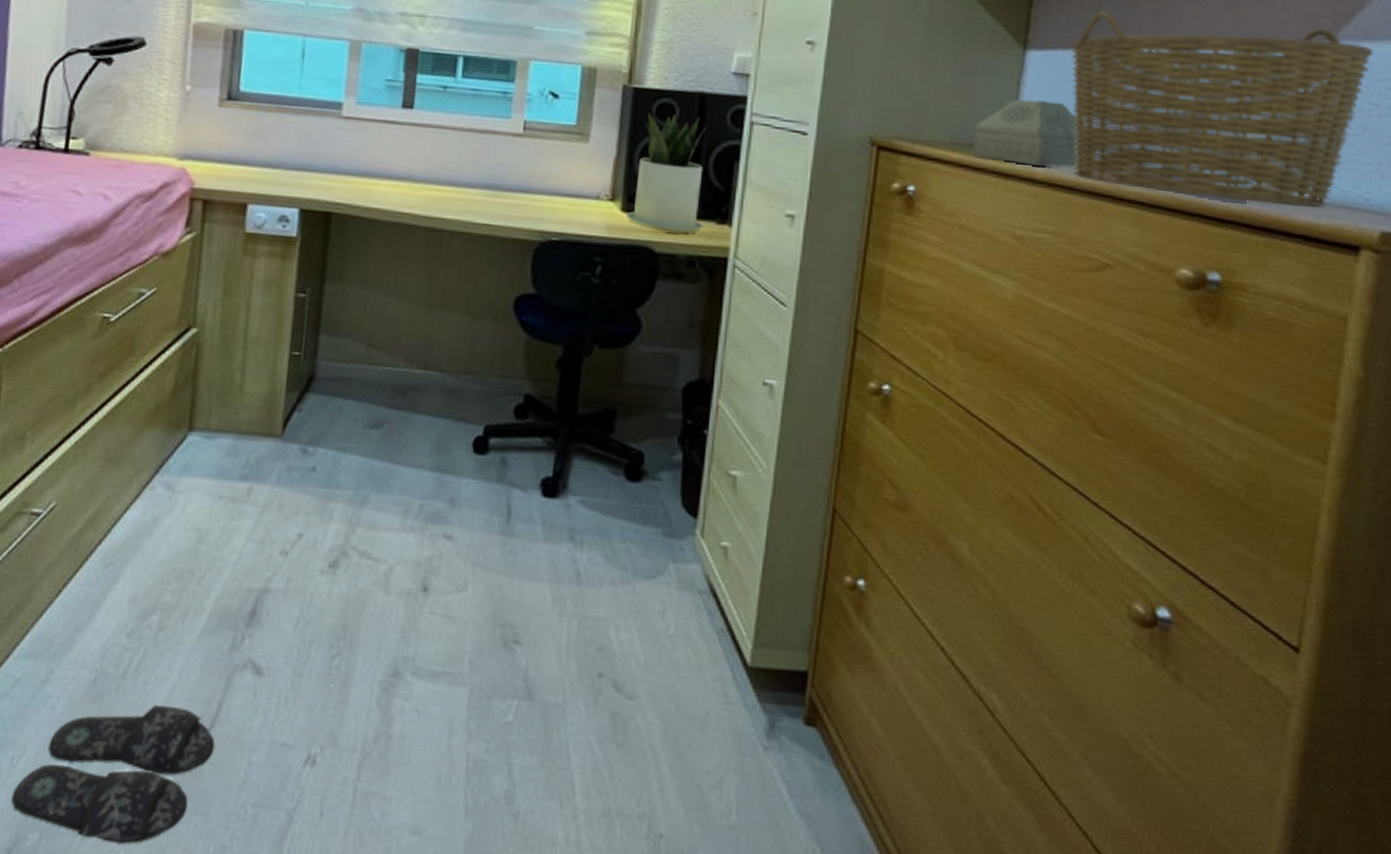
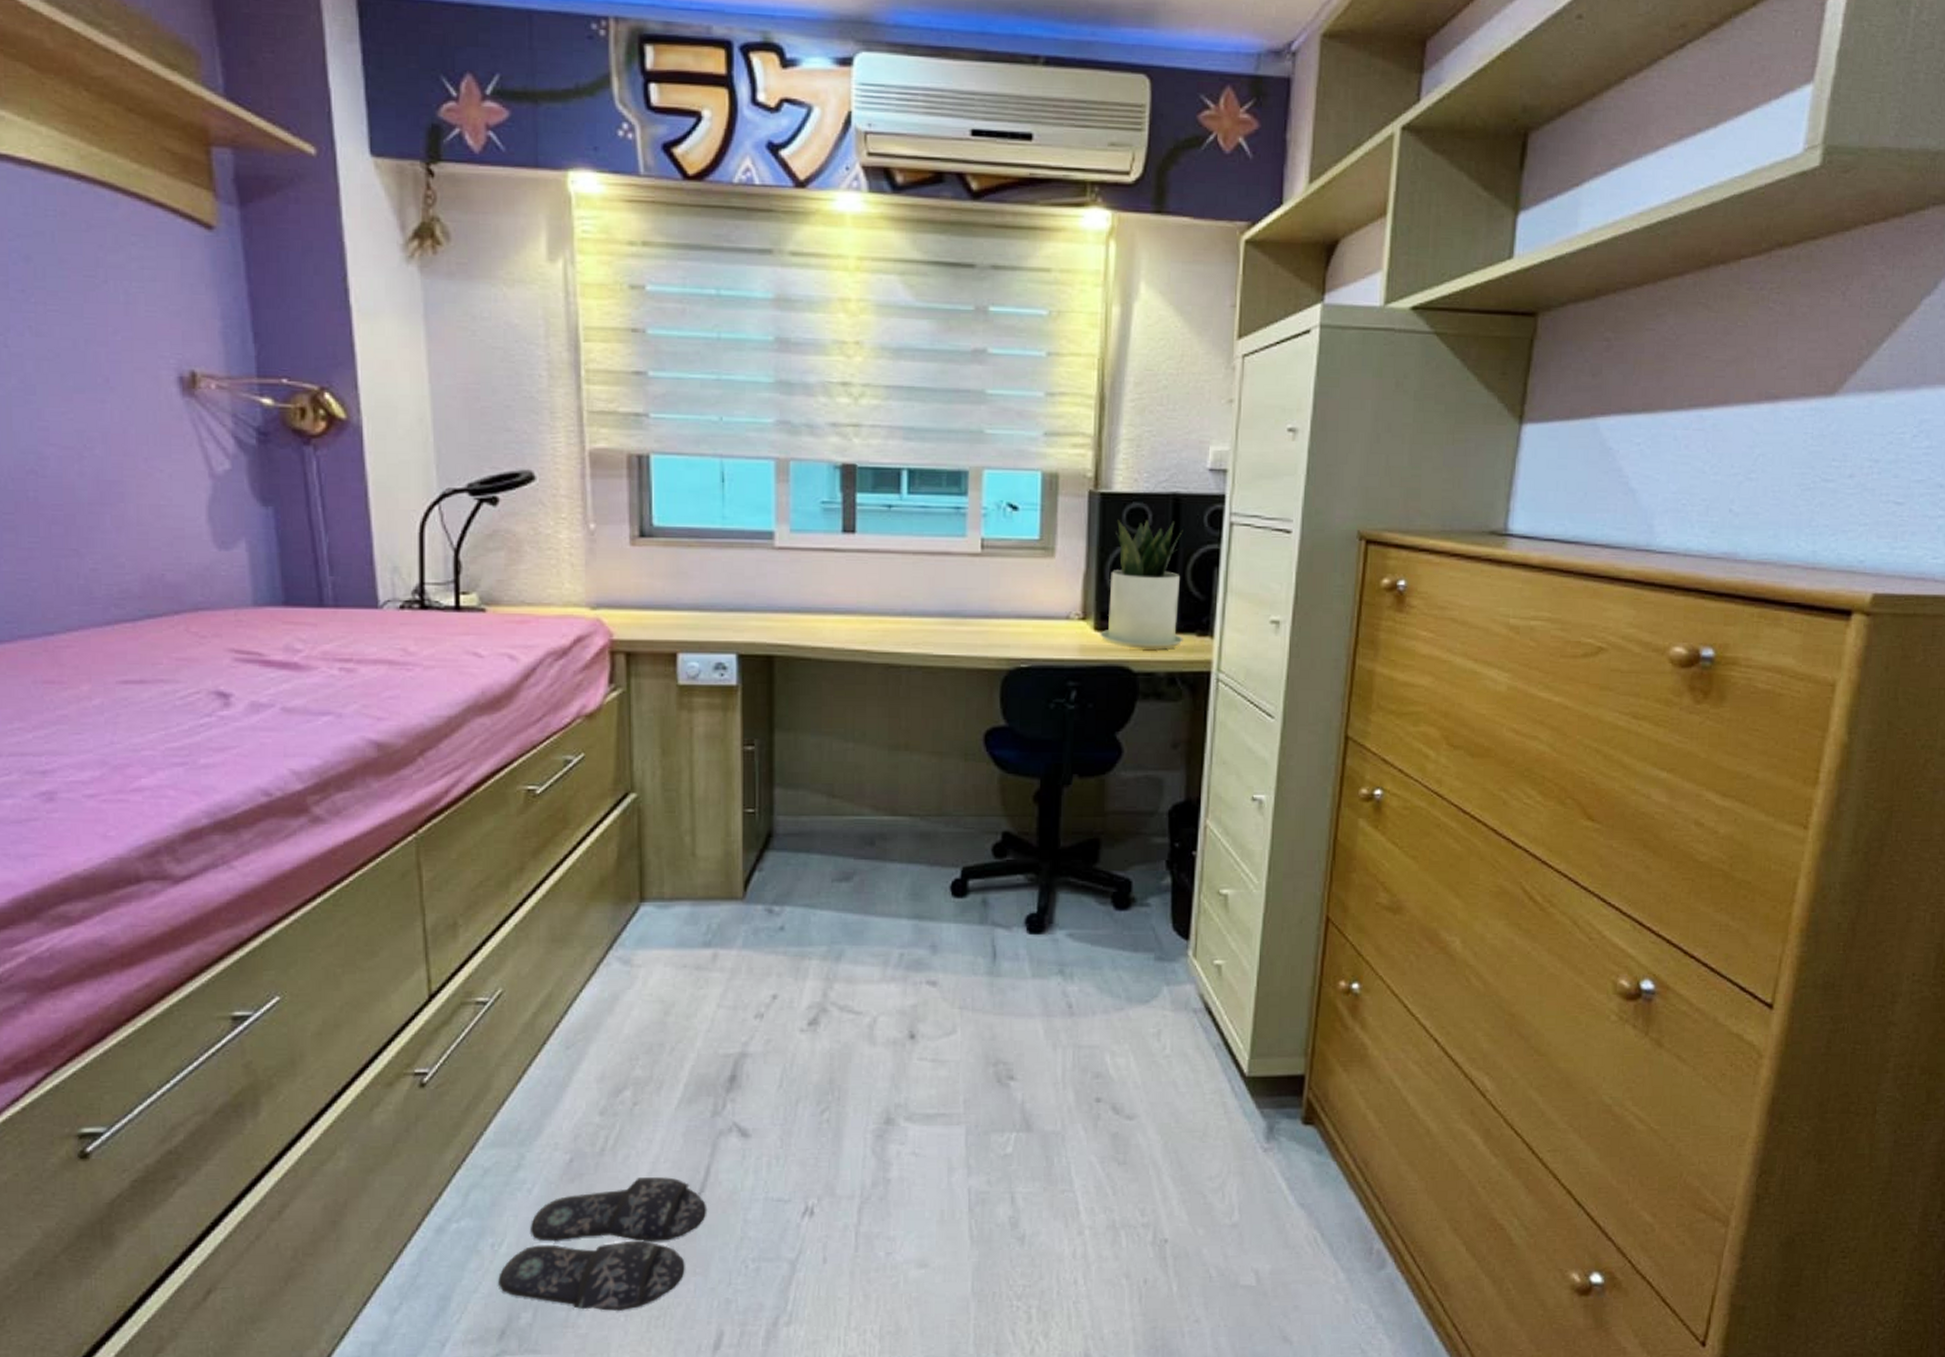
decorative box: present [973,99,1095,168] -> none [1466,478,1592,550]
basket: present [1071,11,1373,208] -> none [1569,375,1878,574]

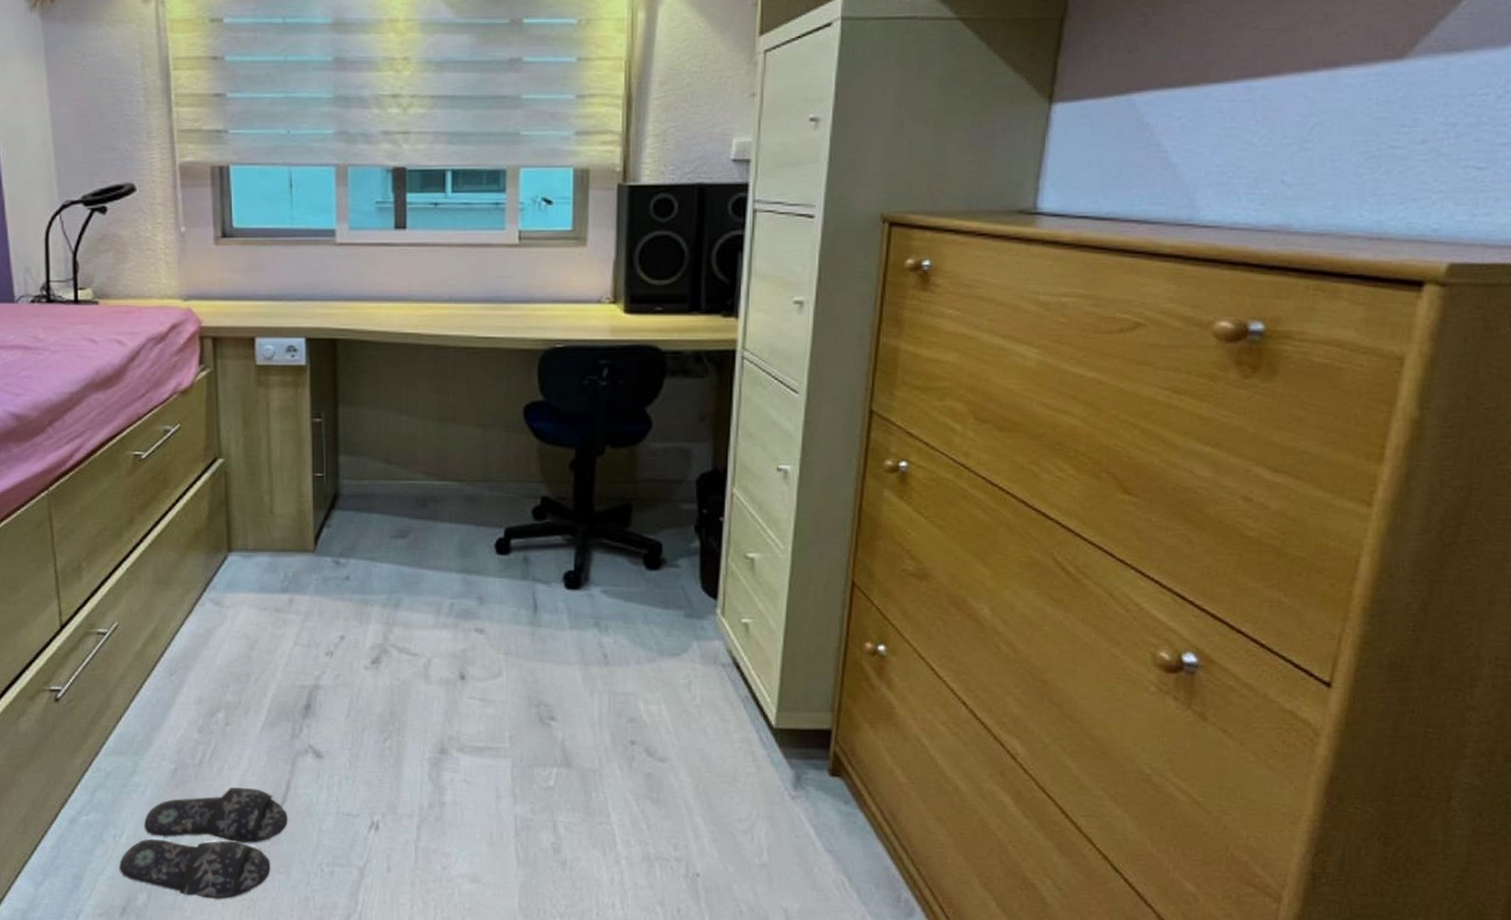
planter: present [1100,519,1183,650] -> none [630,209,709,330]

